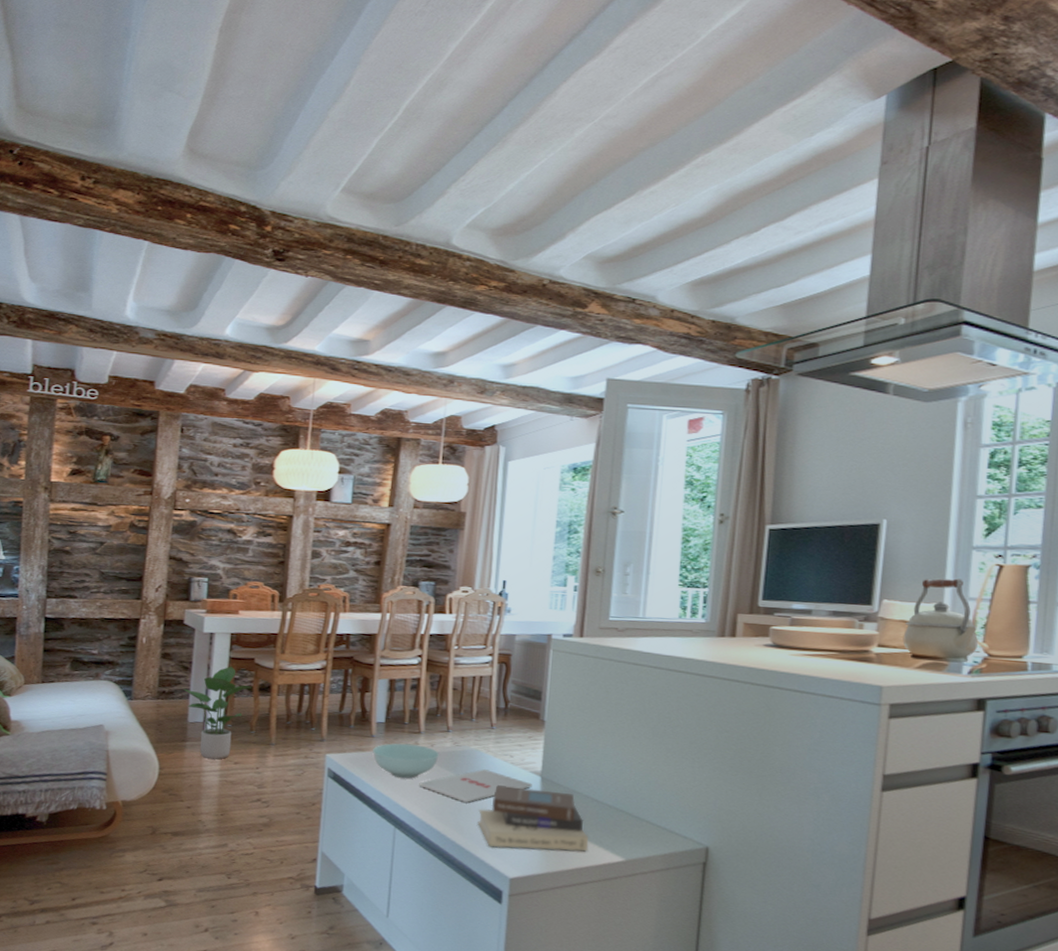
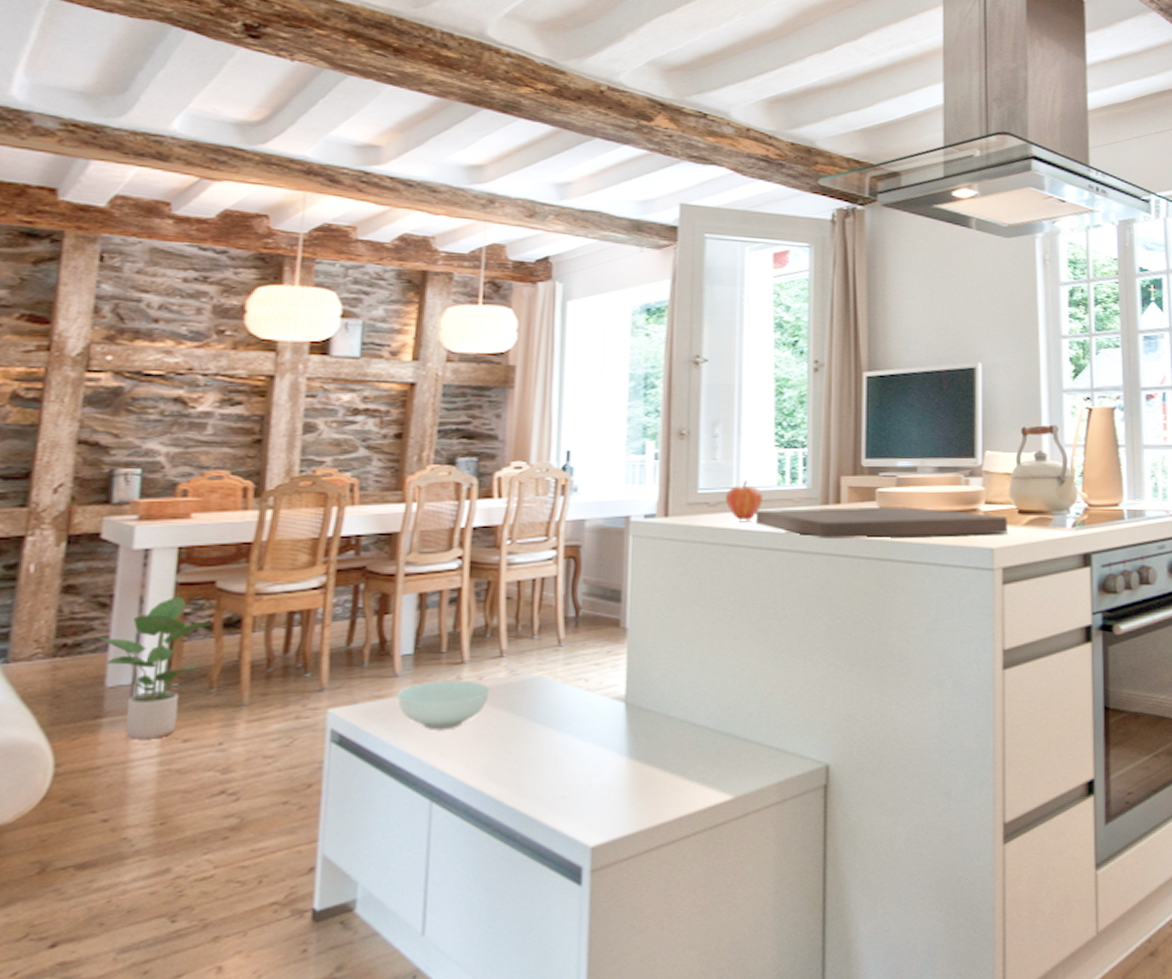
magazine: present [419,769,532,803] -> none [463,702,615,751]
books: present [478,785,589,852] -> none [545,719,689,808]
fruit: none [631,612,665,646] -> present [725,480,762,521]
cutting board: none [657,637,900,675] -> present [755,506,1009,540]

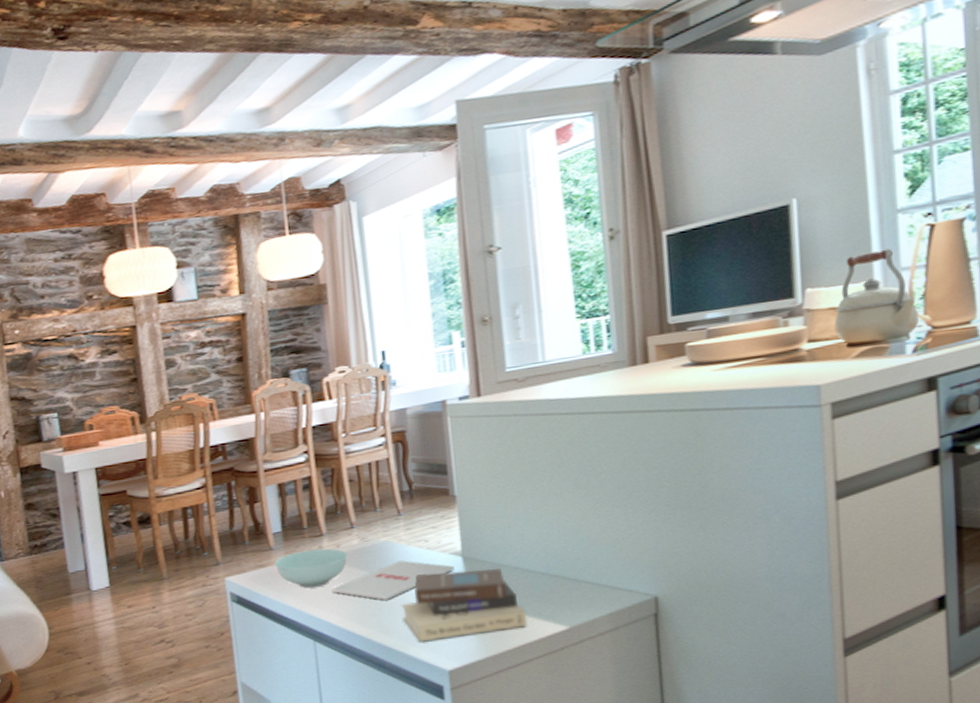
potted plant: present [99,595,212,740] -> none [56,503,131,608]
magazine: none [463,702,615,751] -> present [331,560,455,600]
books: none [545,719,689,808] -> present [401,569,528,642]
fruit: present [725,480,762,521] -> none [532,354,570,392]
cutting board: present [755,506,1009,540] -> none [563,351,837,398]

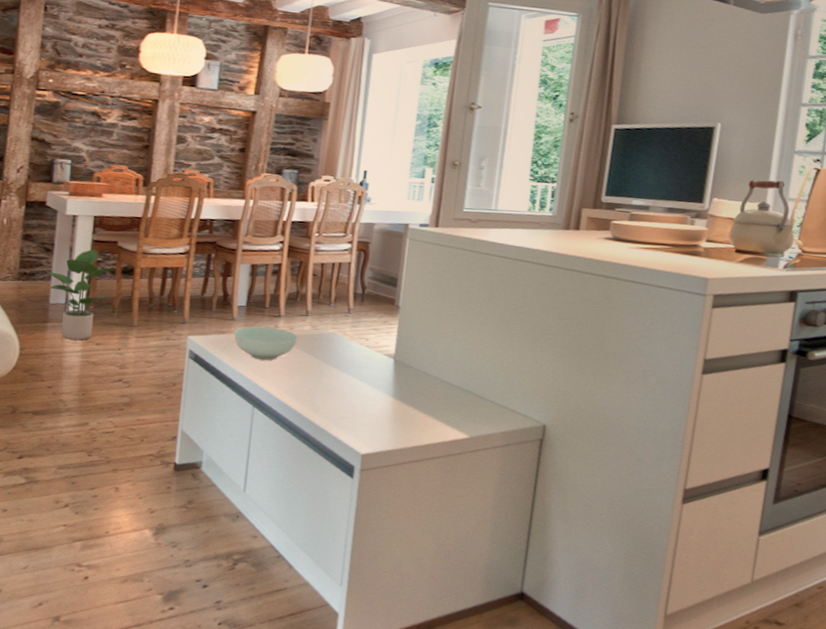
potted plant: none [56,503,131,608] -> present [45,248,115,341]
magazine: present [331,560,455,600] -> none [277,352,386,383]
books: present [401,569,528,642] -> none [333,367,437,429]

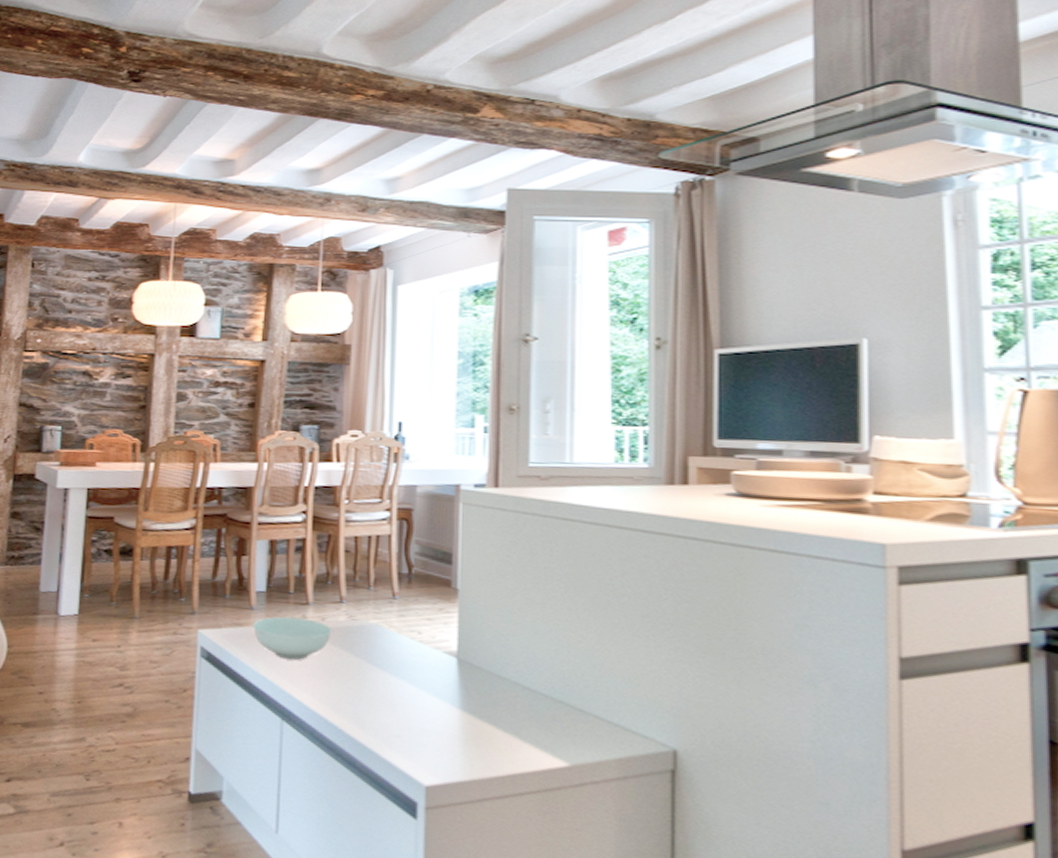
potted plant: present [45,248,115,341] -> none [35,526,112,636]
kettle: present [728,180,795,258] -> none [905,408,1007,514]

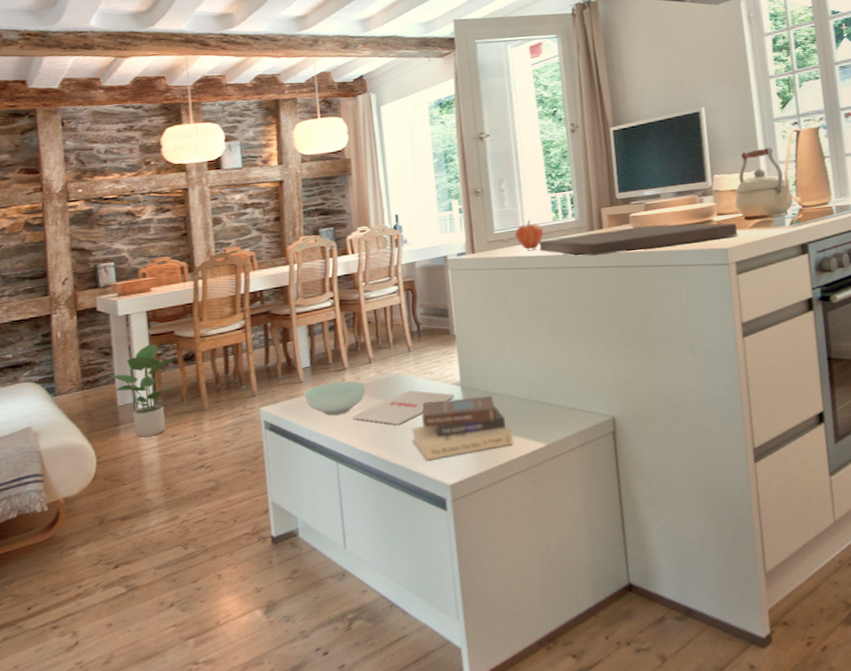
potted plant: none [35,526,112,636] -> present [108,343,177,438]
magazine: none [309,648,447,690] -> present [352,390,455,425]
books: none [382,668,522,754] -> present [411,396,514,461]
fruit: none [557,456,598,497] -> present [514,220,543,250]
cutting board: none [590,485,906,529] -> present [538,223,738,256]
kettle: none [905,408,1007,514] -> present [735,147,793,221]

